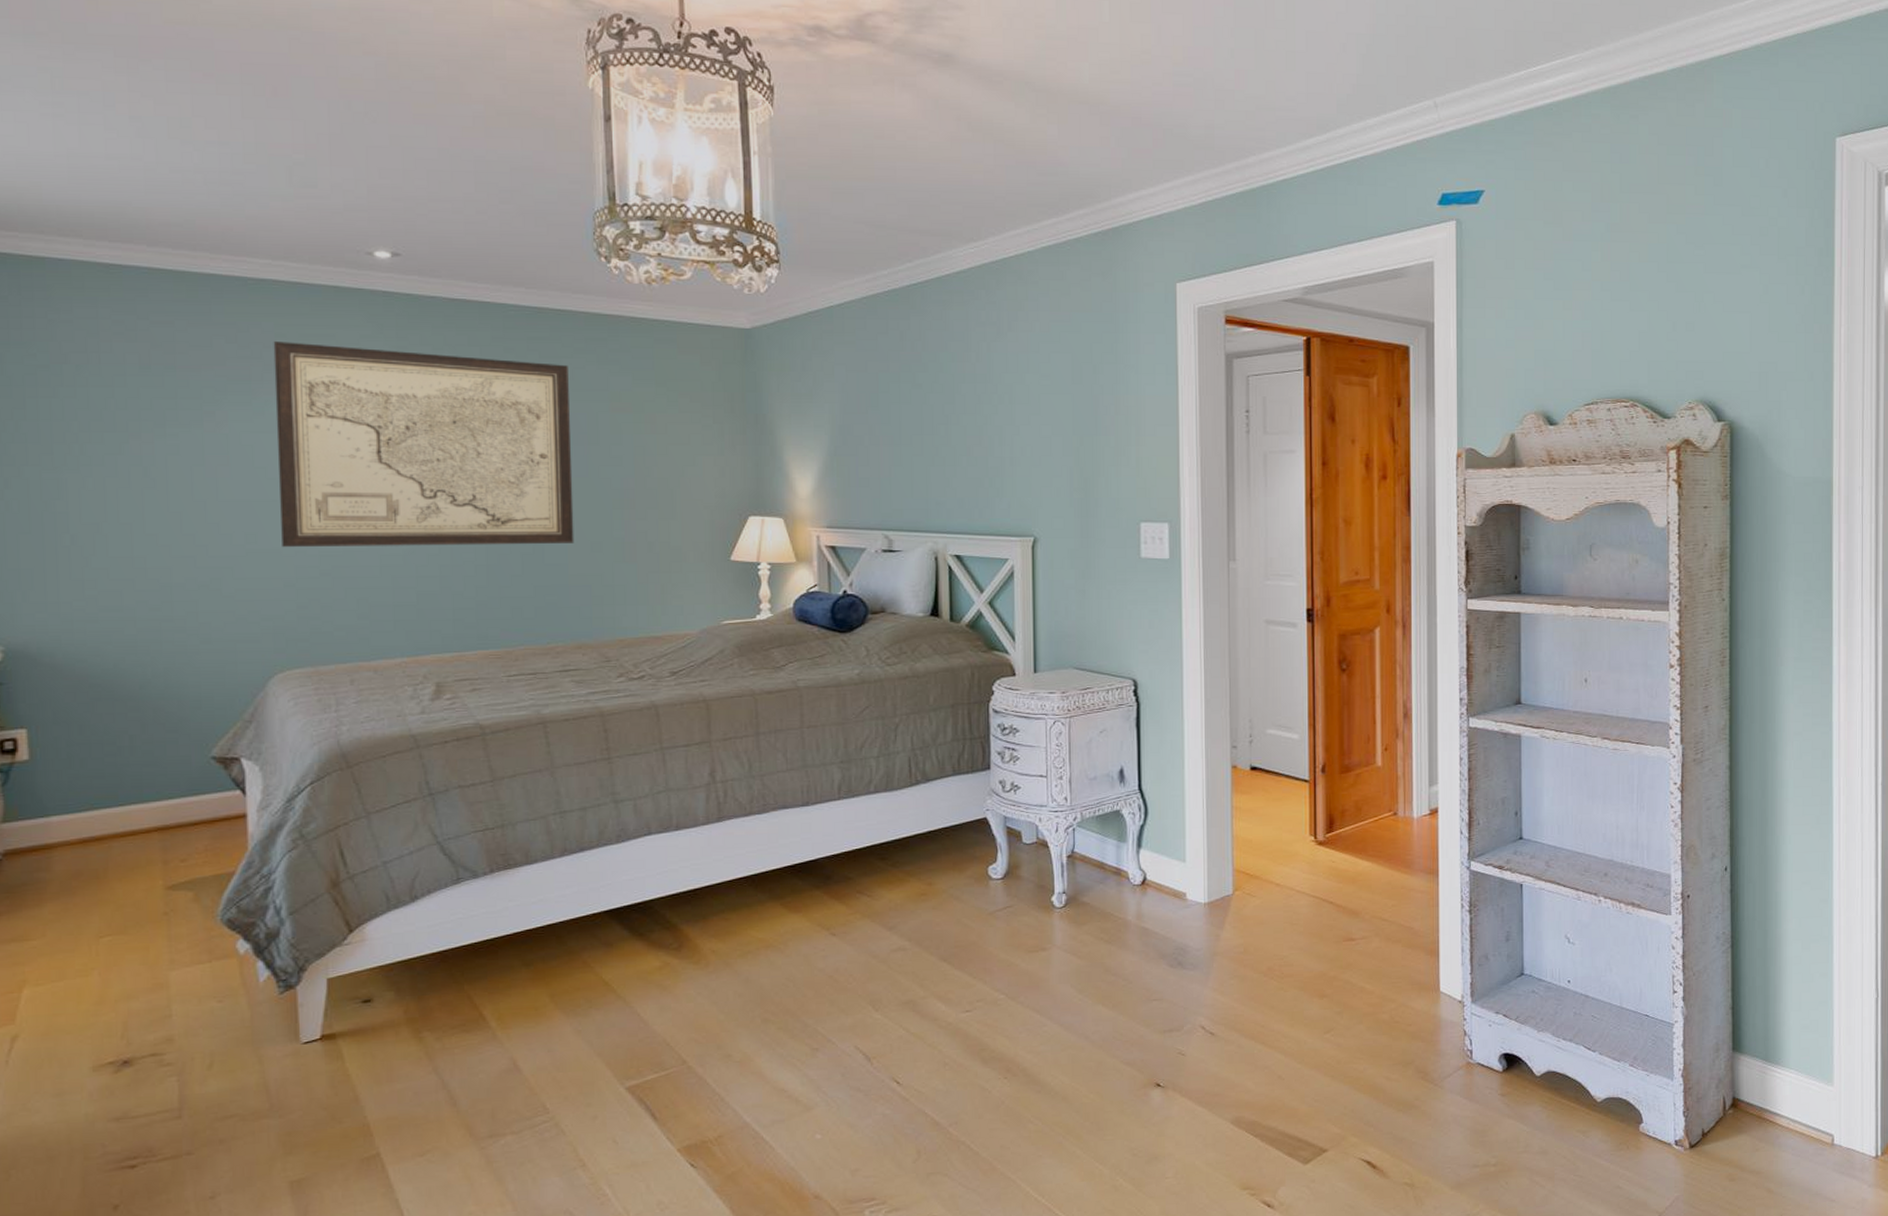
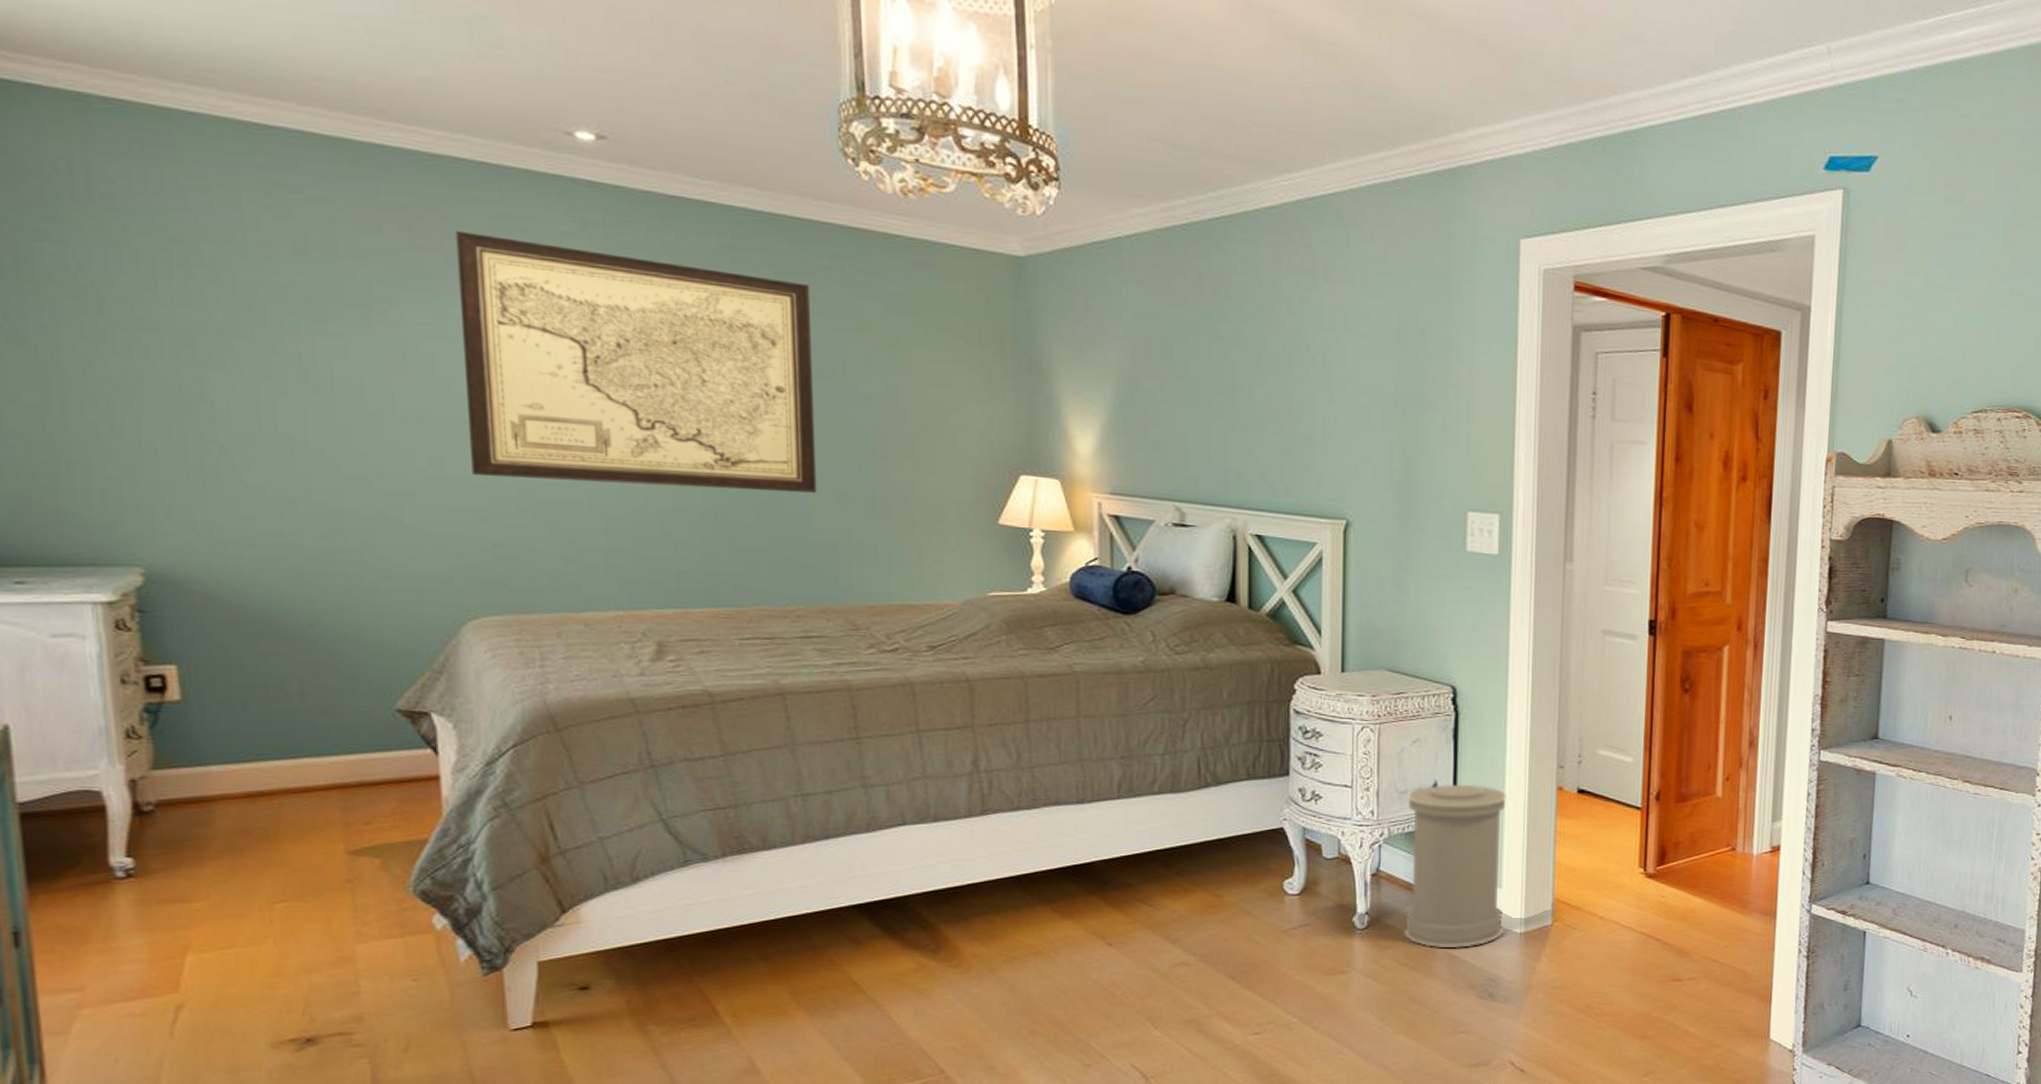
trash can: none [1097,767,1189,921] -> present [1405,783,1508,949]

